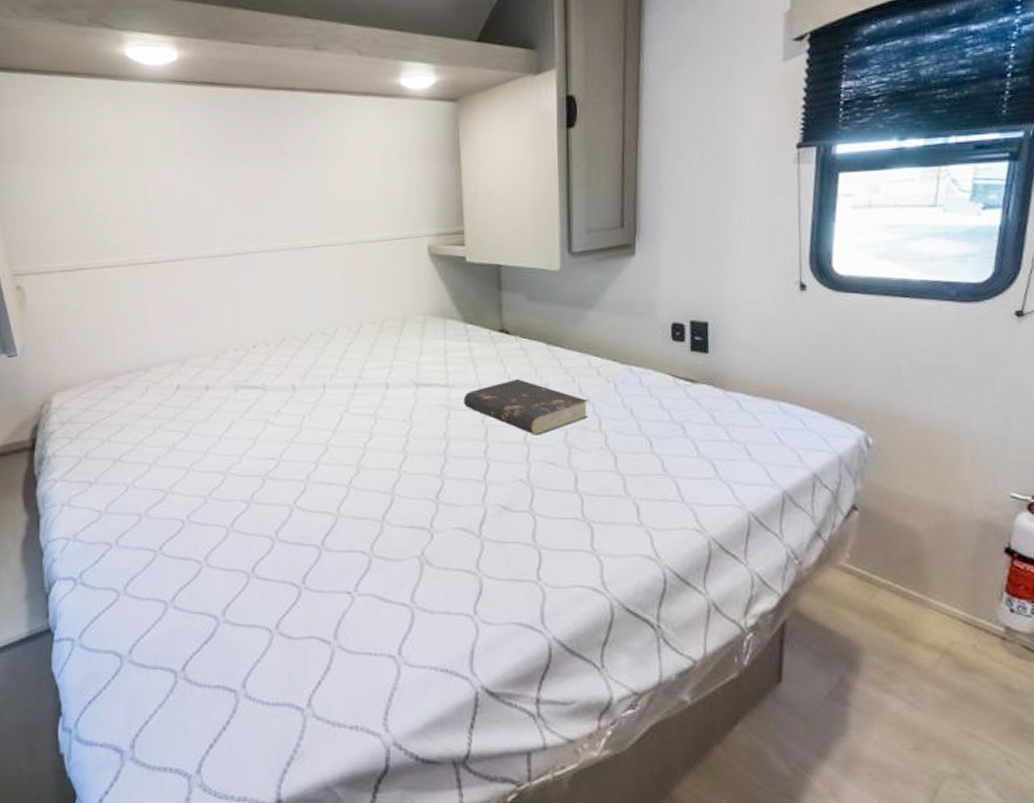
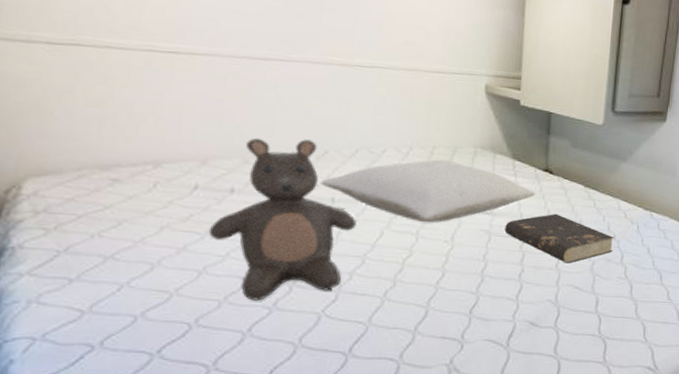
teddy bear: none [191,329,317,495] -> present [208,137,356,301]
pillow: none [281,332,492,403] -> present [320,159,535,223]

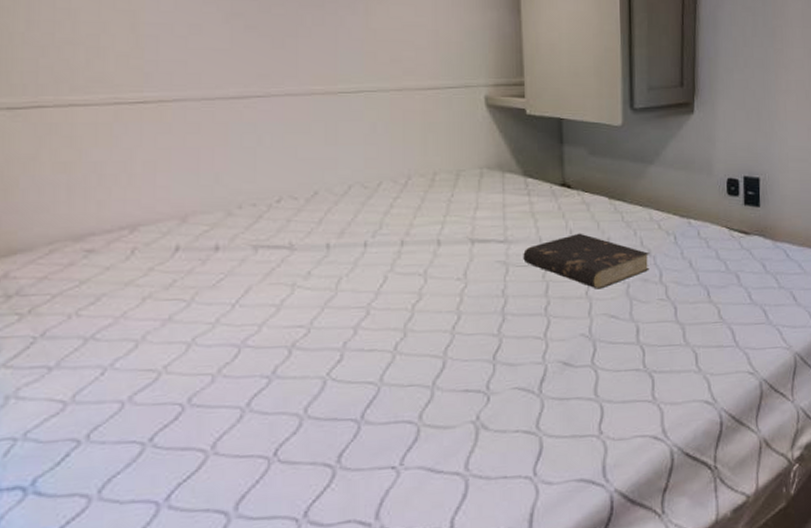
teddy bear: present [208,137,356,301] -> none [194,181,356,371]
pillow: present [320,159,535,223] -> none [313,186,554,261]

